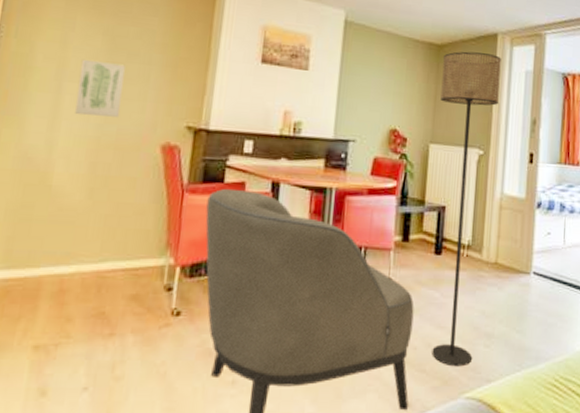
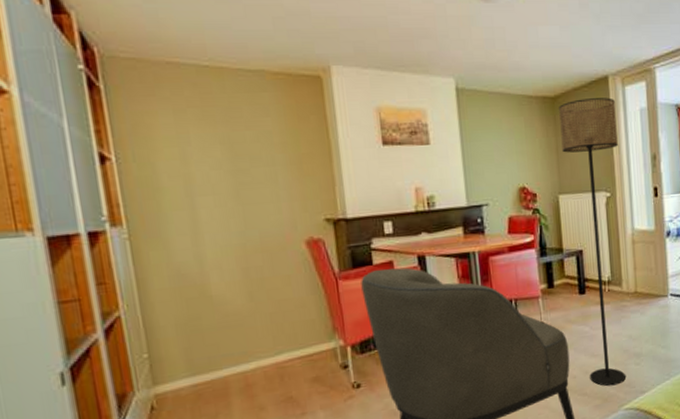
wall art: present [75,59,125,117] -> none [206,170,259,227]

